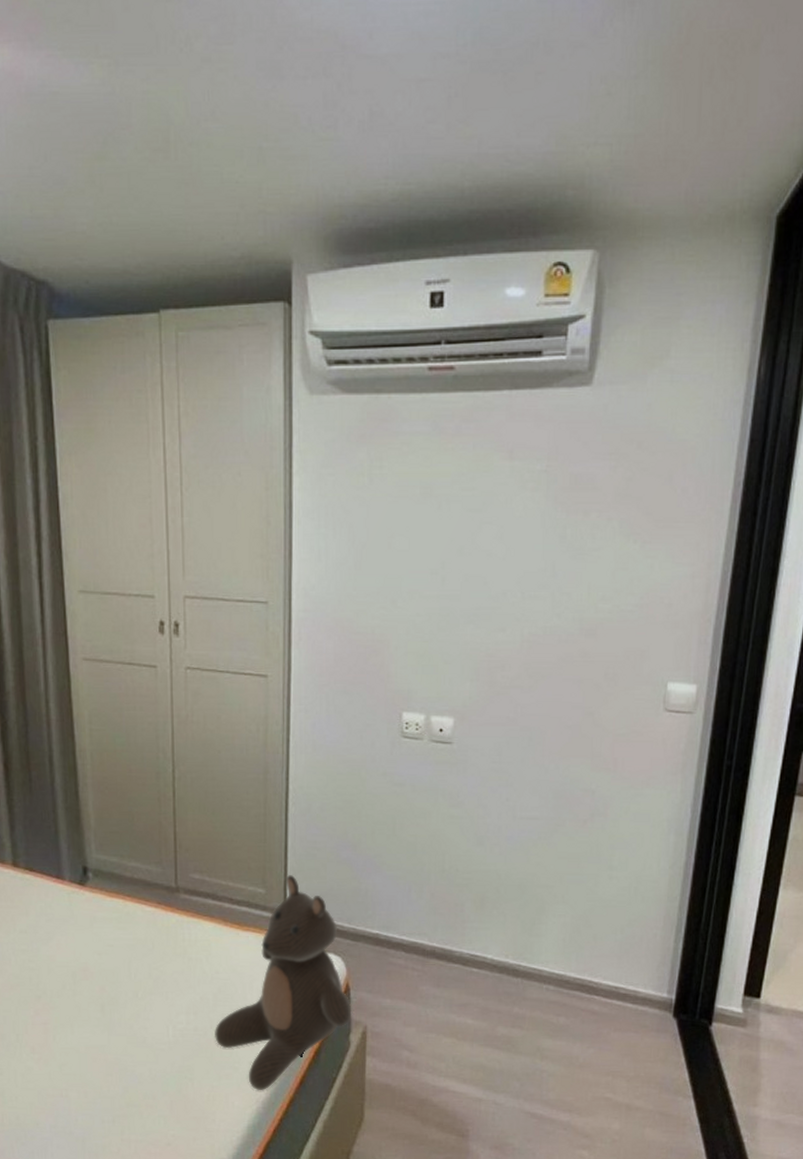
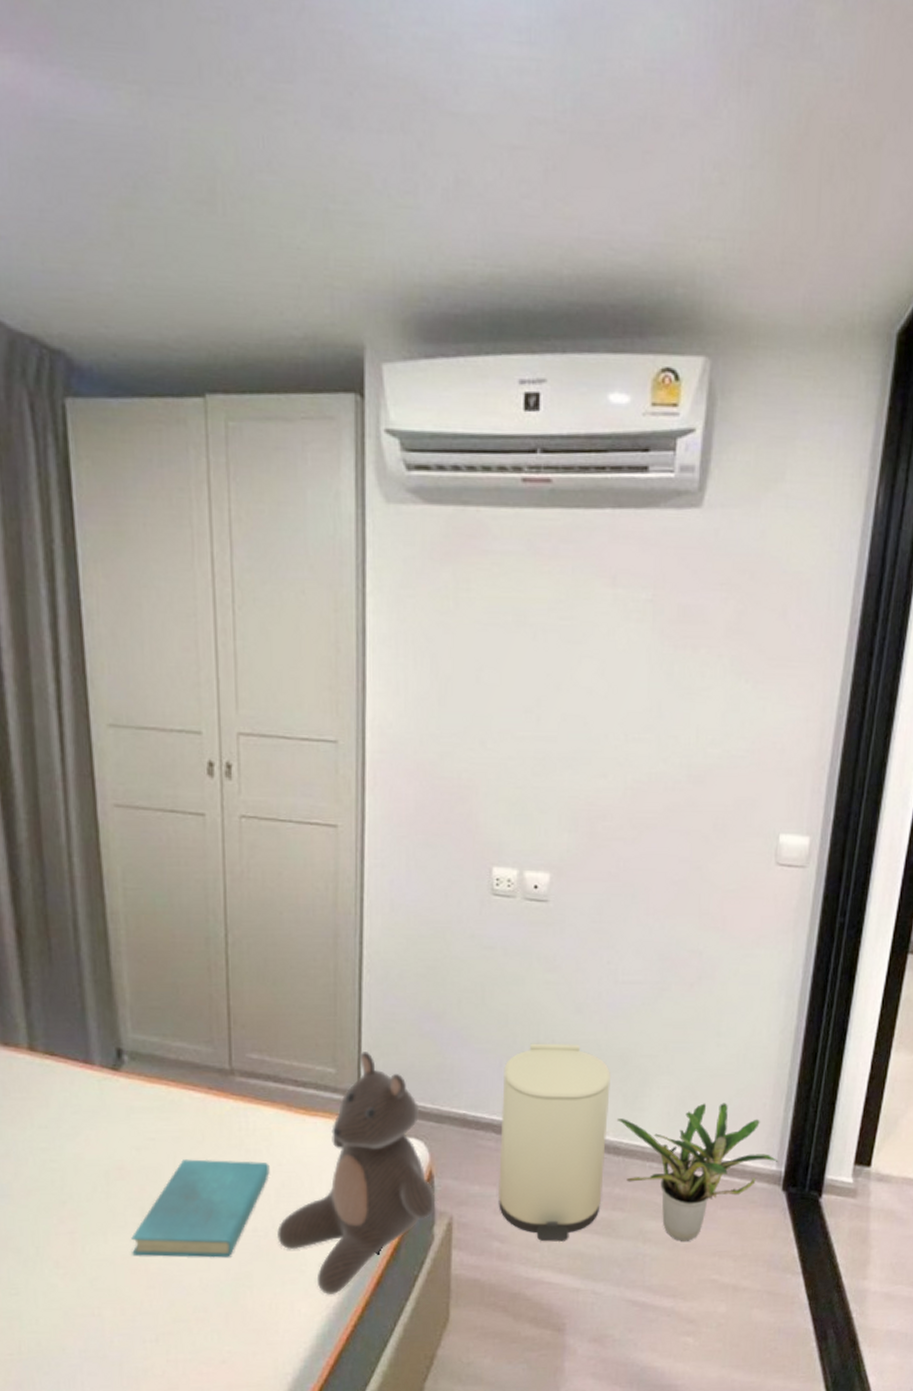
book: none [93,964,209,1052] -> present [131,1159,270,1258]
pedal bin: none [407,871,510,1055] -> present [497,1043,611,1243]
potted plant: none [516,932,669,1060] -> present [617,1103,779,1241]

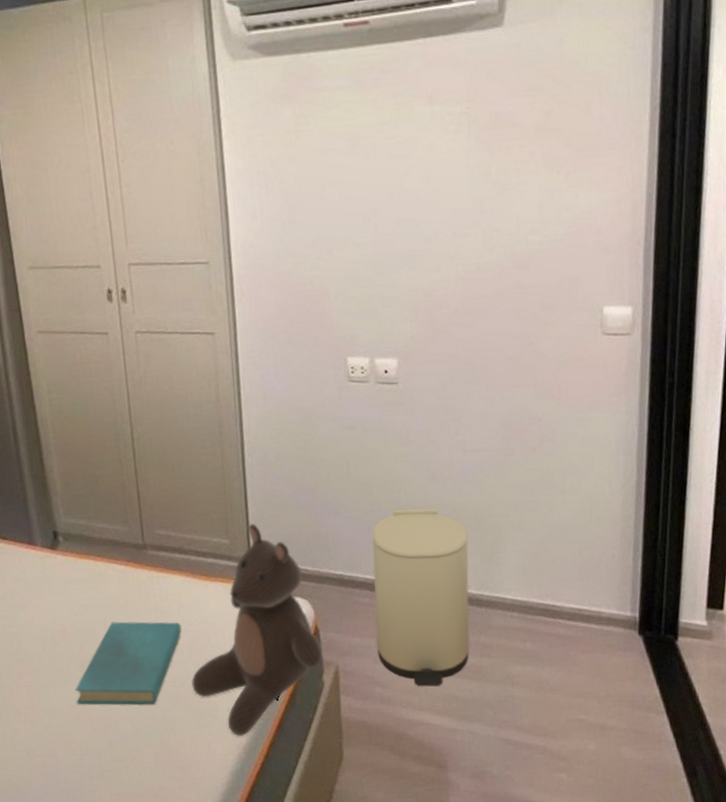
potted plant: present [617,1103,779,1241] -> none [477,555,632,684]

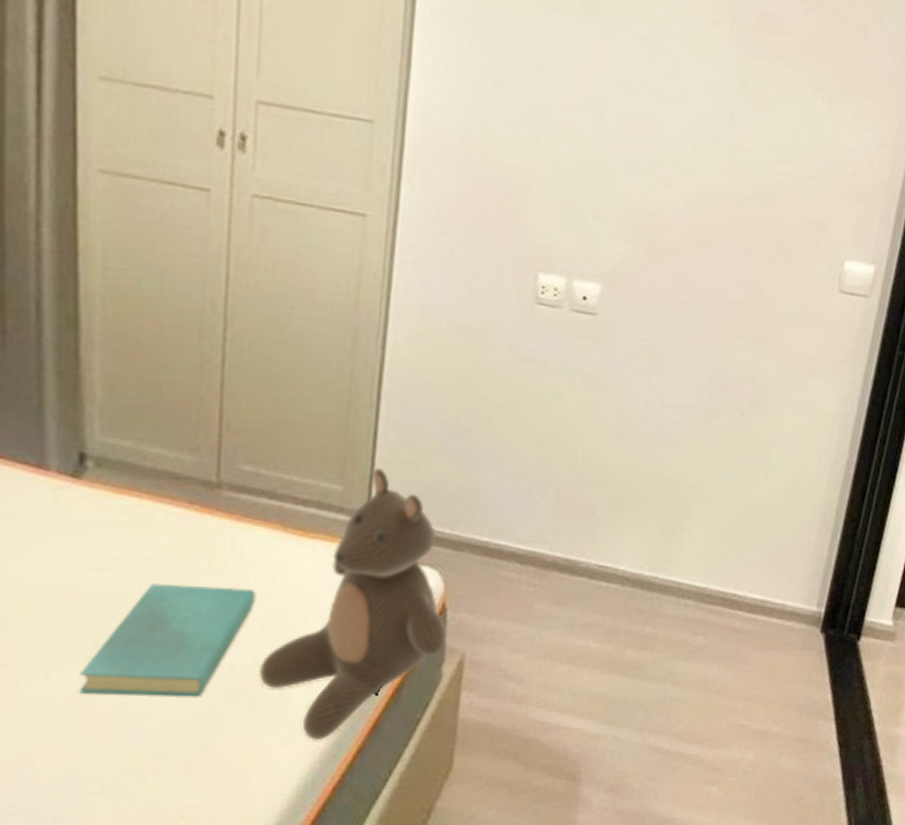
pedal bin: present [372,508,470,687] -> none [517,467,651,685]

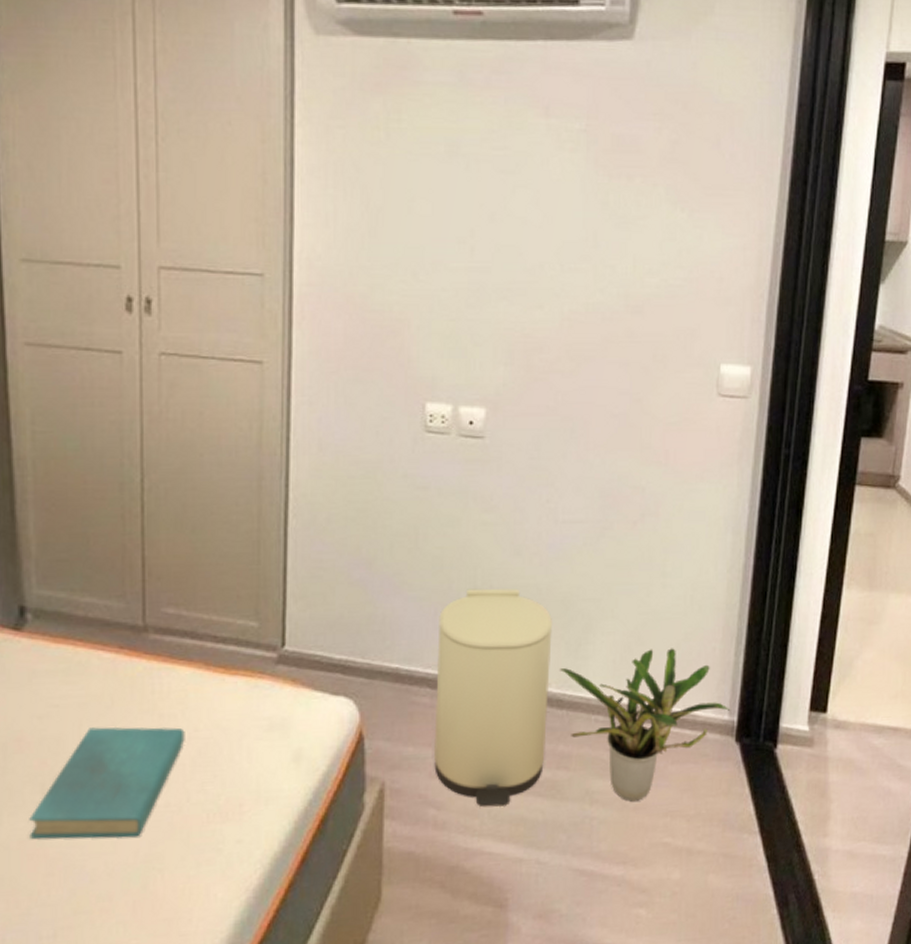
teddy bear: present [259,468,447,741] -> none [192,603,366,877]
pedal bin: none [517,467,651,685] -> present [433,588,552,808]
potted plant: none [654,538,819,684] -> present [560,648,731,802]

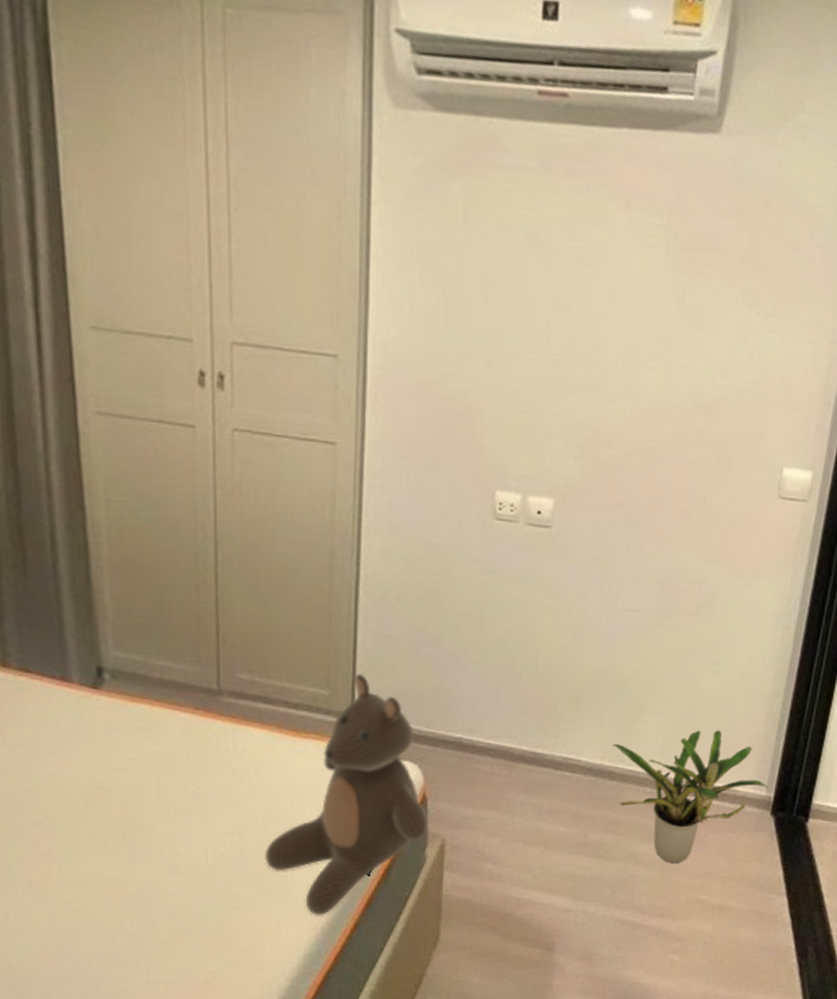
book: present [29,727,185,839] -> none [111,780,258,879]
teddy bear: none [192,603,366,877] -> present [265,674,429,916]
pedal bin: present [433,588,552,808] -> none [491,668,608,865]

